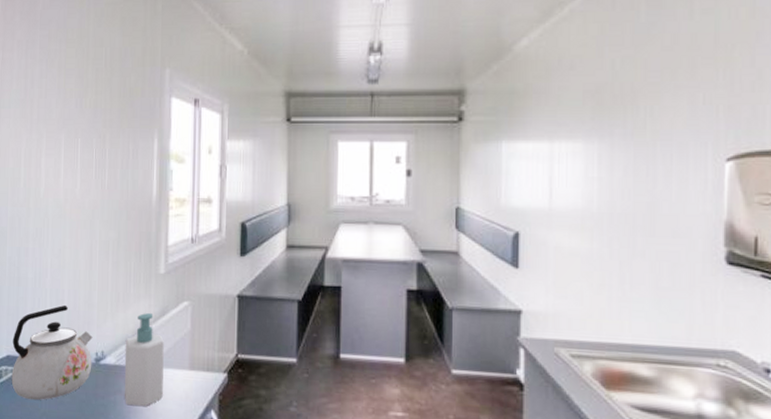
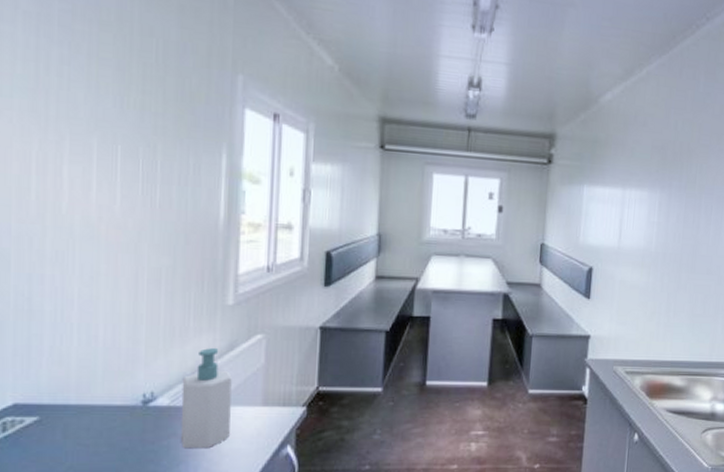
kettle: present [11,304,93,401] -> none [21,341,139,454]

